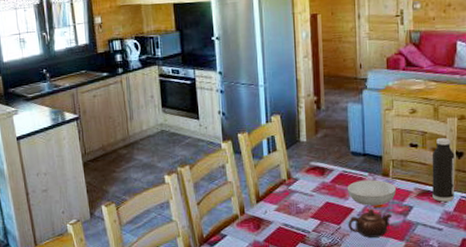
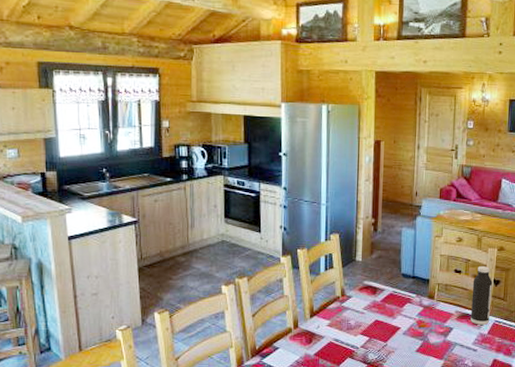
serving bowl: present [347,180,397,206] -> none [395,301,440,326]
teapot: present [348,209,391,238] -> none [394,328,433,355]

